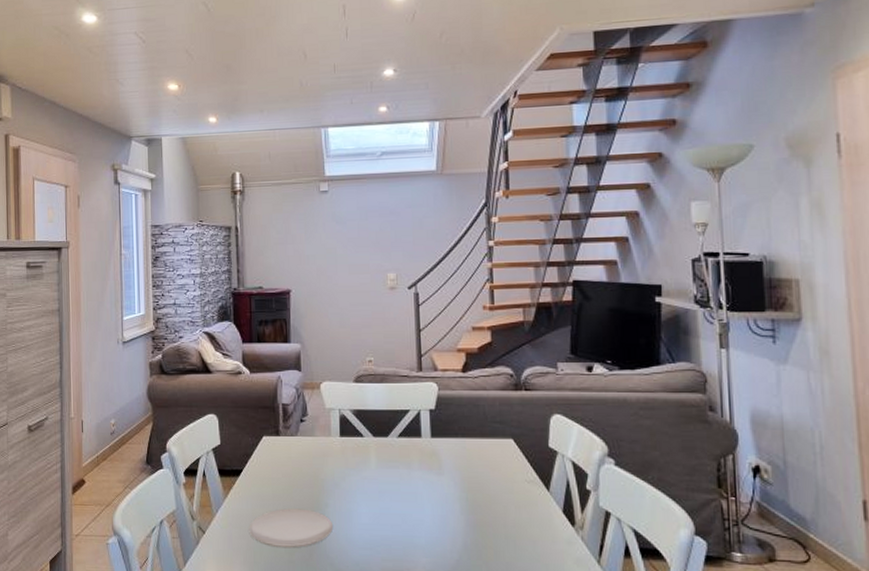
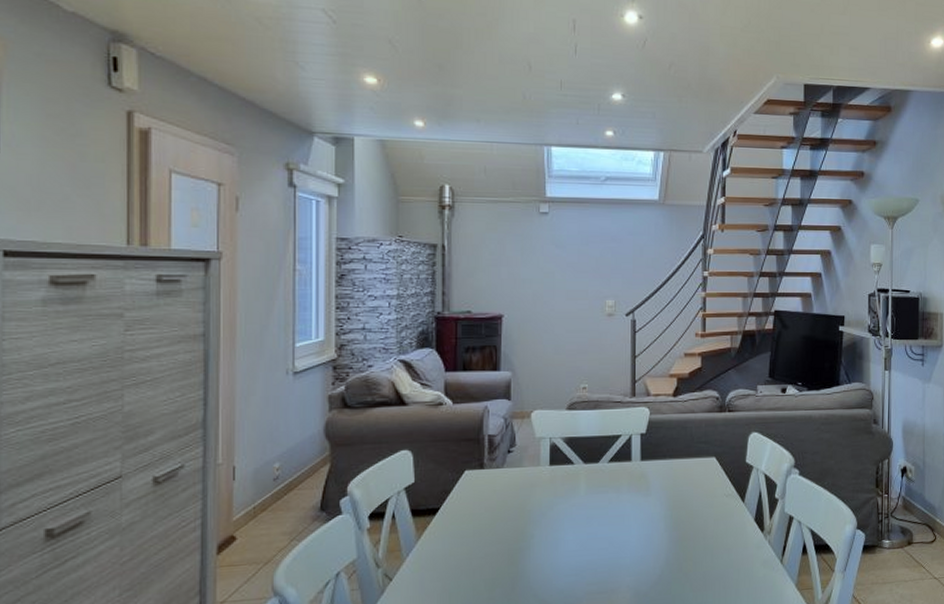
plate: present [248,508,334,549] -> none [444,542,539,586]

